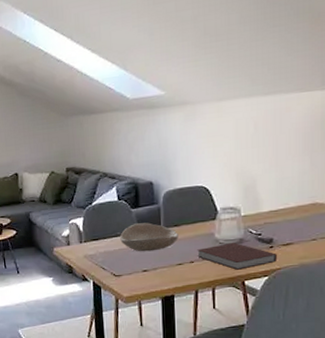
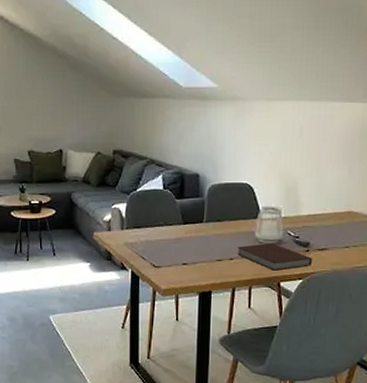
bowl: present [120,222,178,252] -> none [162,215,220,245]

